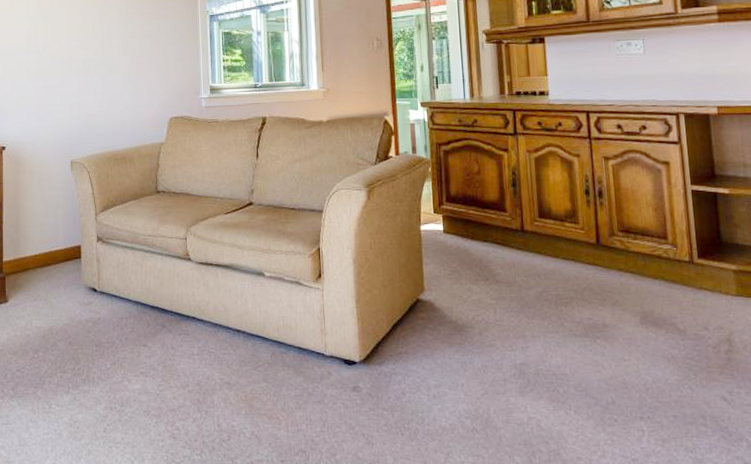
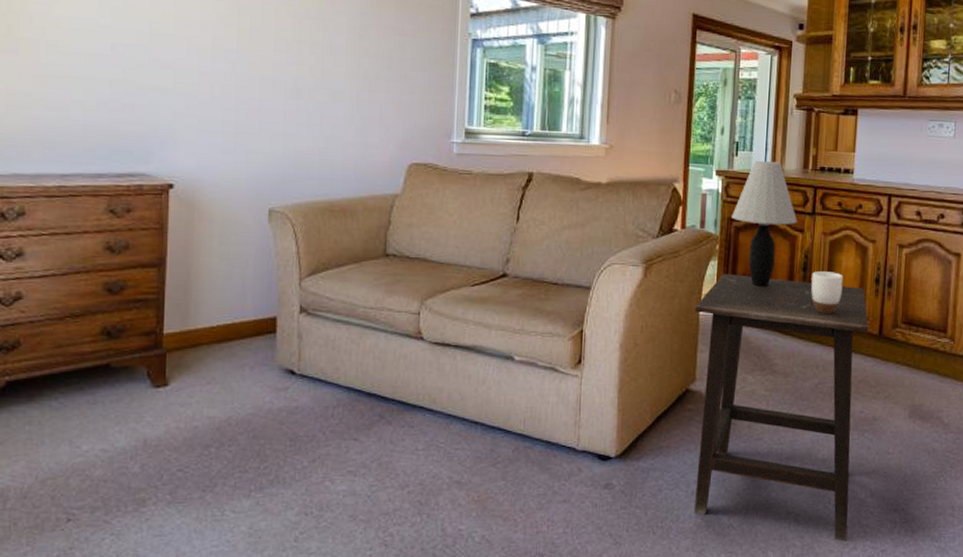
side table: none [416,193,594,449] -> present [693,274,869,542]
table lamp: none [439,91,501,203] -> present [732,161,797,287]
mug: none [522,186,554,226] -> present [811,271,843,314]

